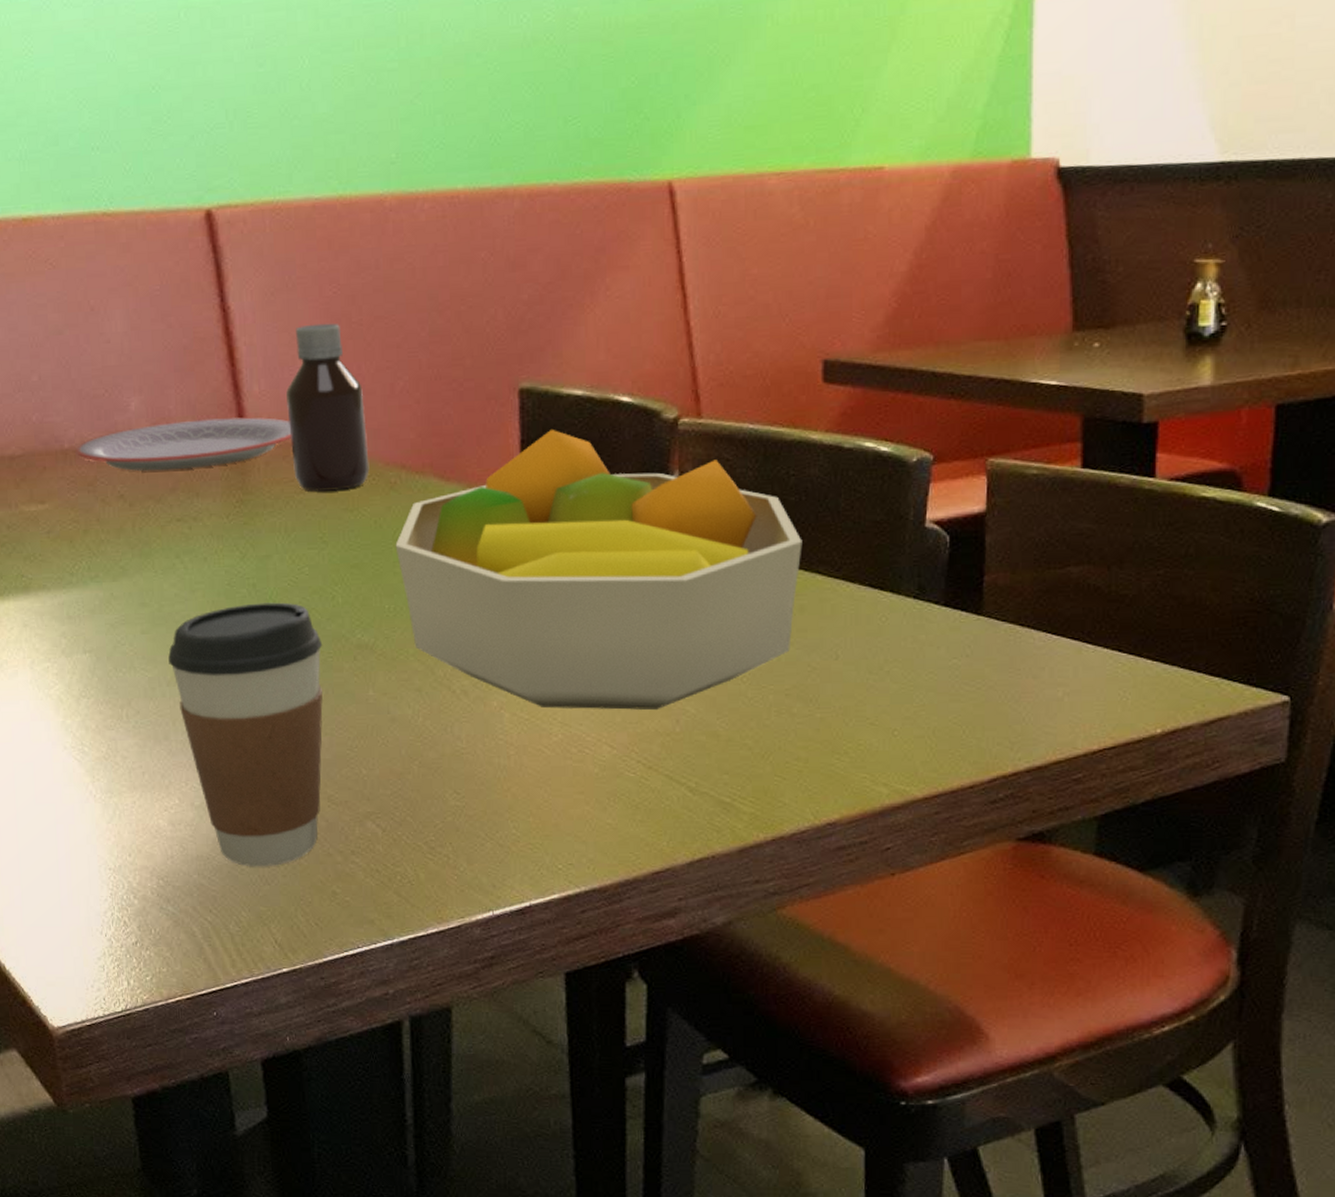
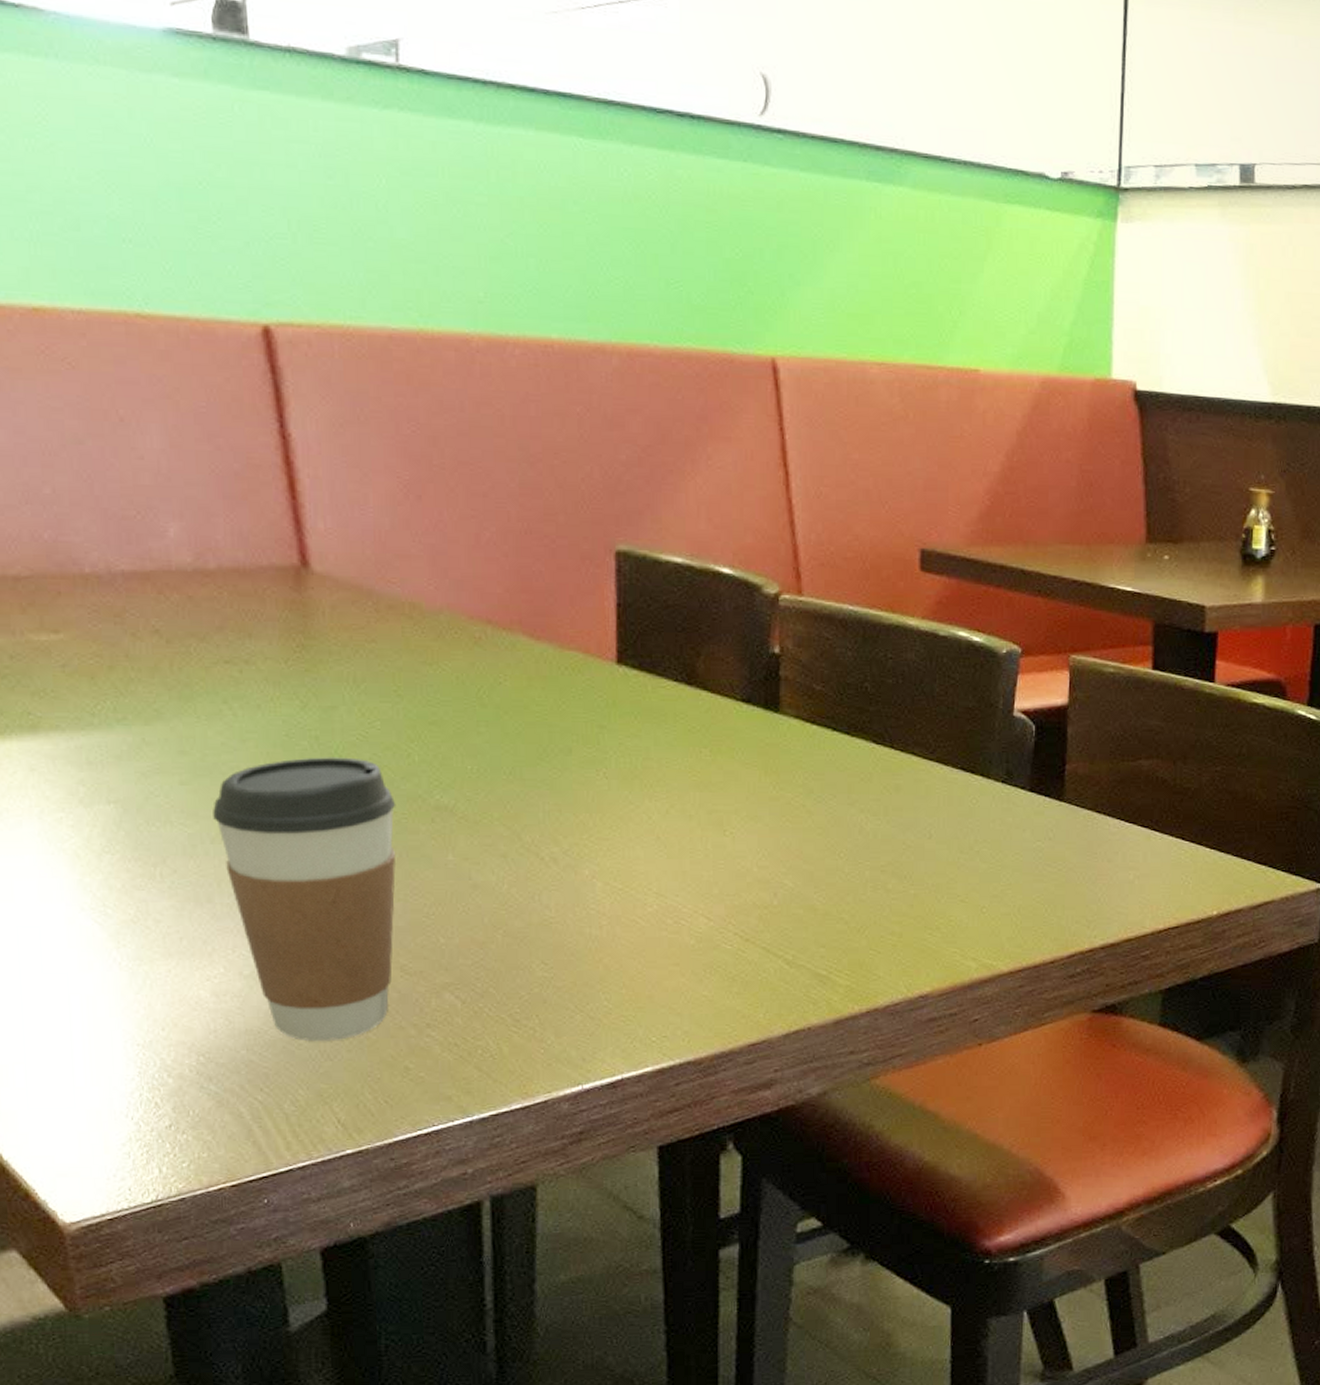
plate: present [76,417,292,471] -> none [100,553,363,607]
bottle: present [286,323,370,492] -> none [357,462,451,643]
fruit bowl: present [395,430,802,710] -> none [479,596,899,882]

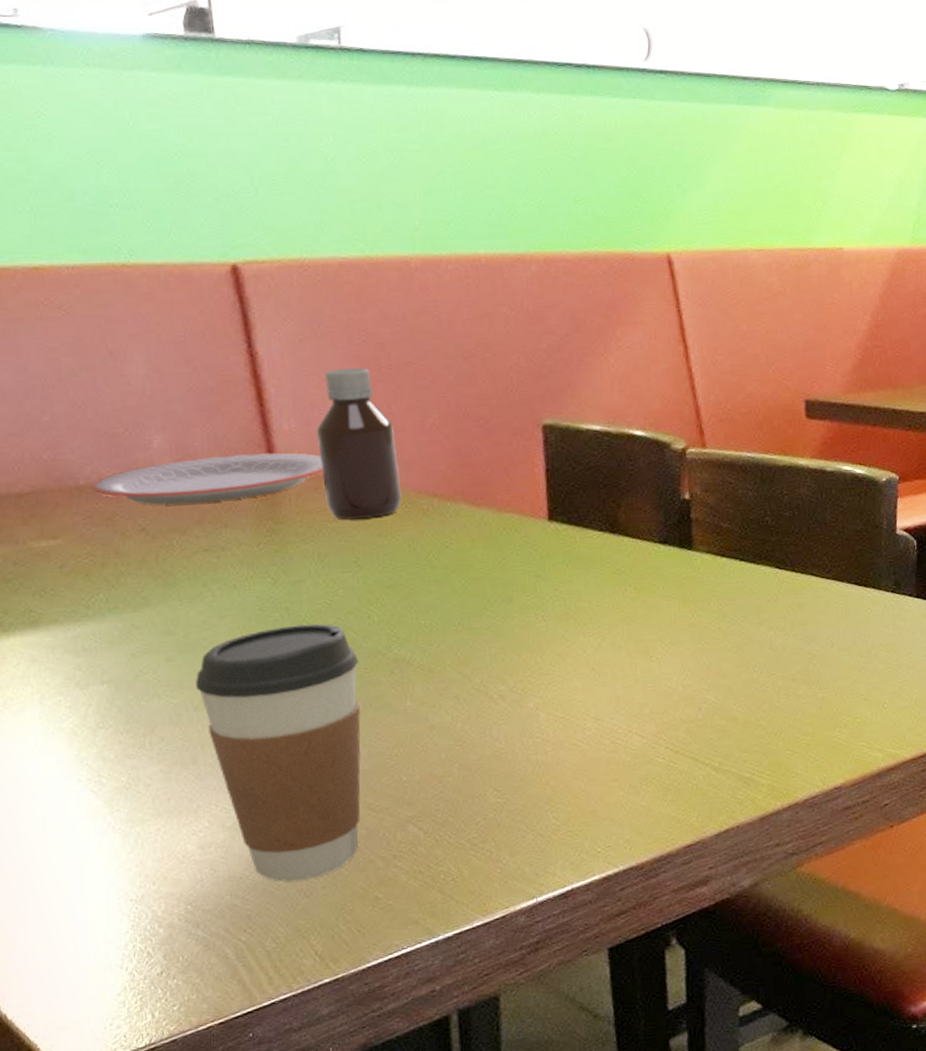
plate: none [100,553,363,607] -> present [93,452,324,505]
bottle: none [357,462,451,643] -> present [317,367,402,520]

